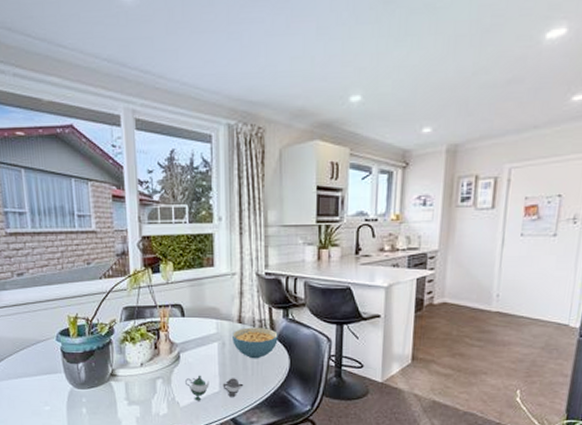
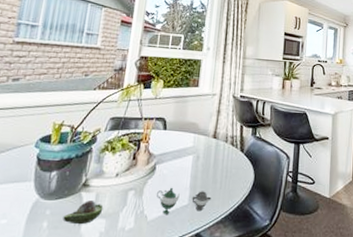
fruit: none [99,389,135,411] -> present [63,201,103,225]
cereal bowl: present [232,327,278,359] -> none [206,142,246,173]

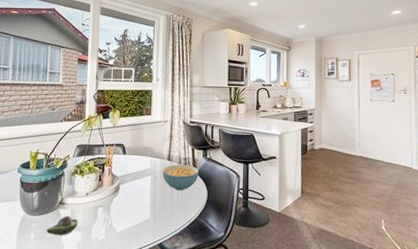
teapot: present [157,187,212,214] -> none [122,204,170,227]
cereal bowl: none [206,142,246,173] -> present [163,164,199,191]

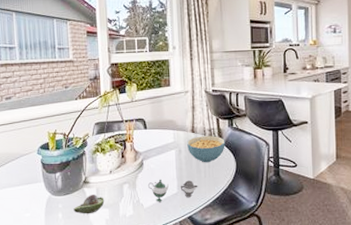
teapot: none [122,204,170,227] -> present [148,179,198,202]

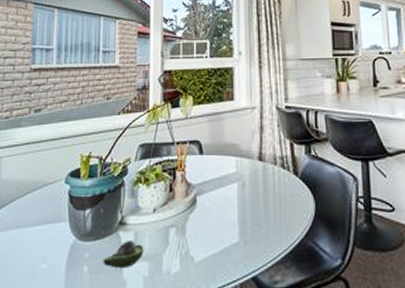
teapot: present [148,179,198,202] -> none [202,222,266,255]
cereal bowl: present [187,136,225,163] -> none [253,165,301,202]

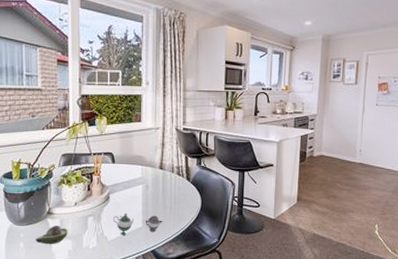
teapot: none [202,222,266,255] -> present [113,213,163,235]

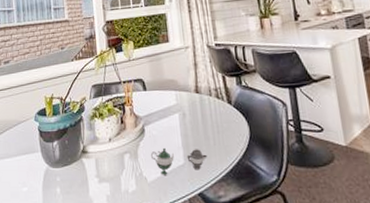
fruit: present [35,226,68,245] -> none [72,166,105,189]

